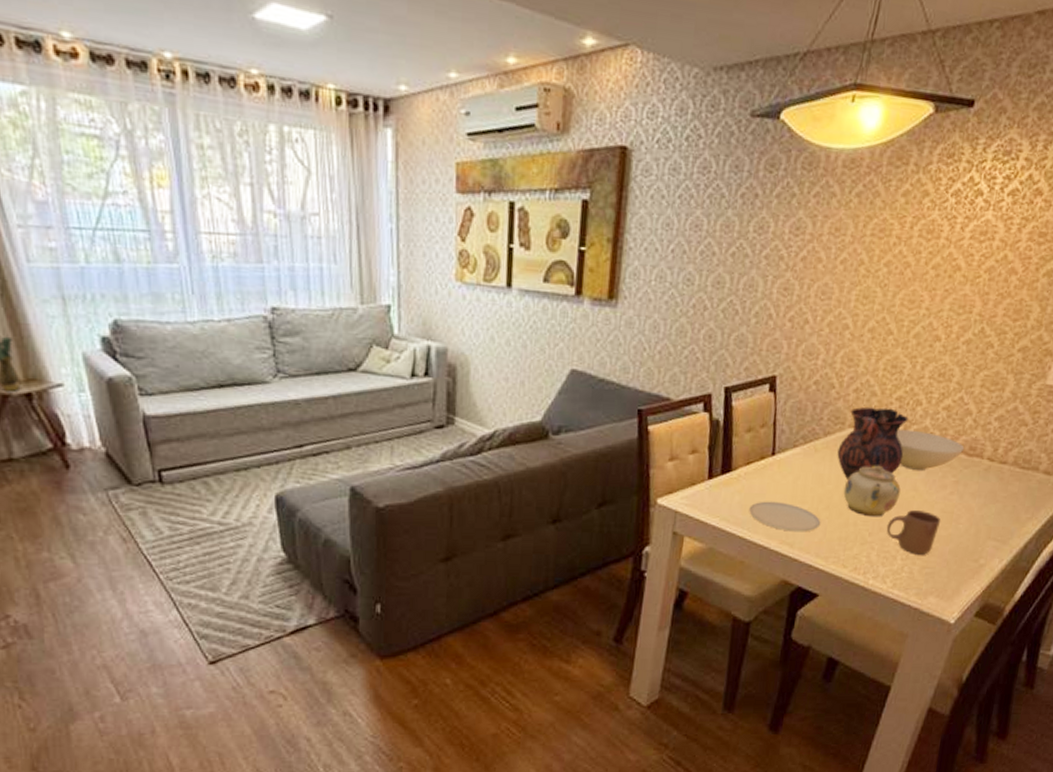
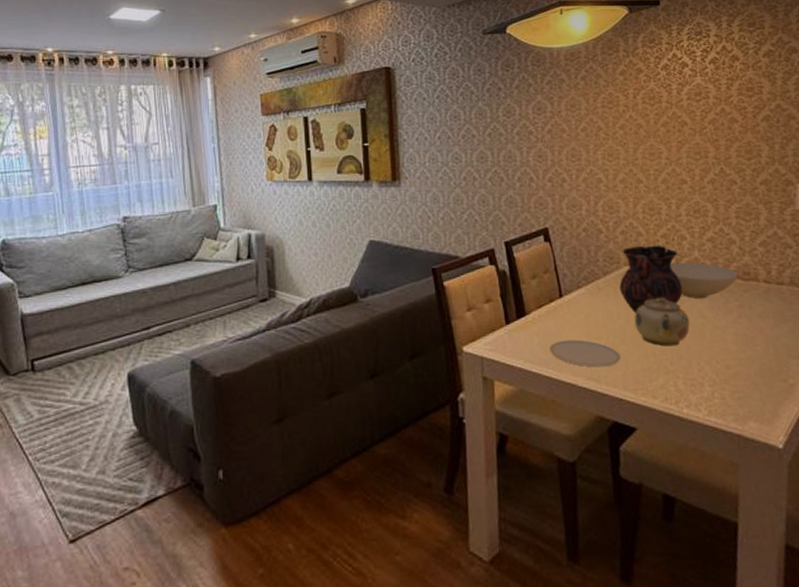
cup: present [886,510,941,555] -> none [685,336,738,380]

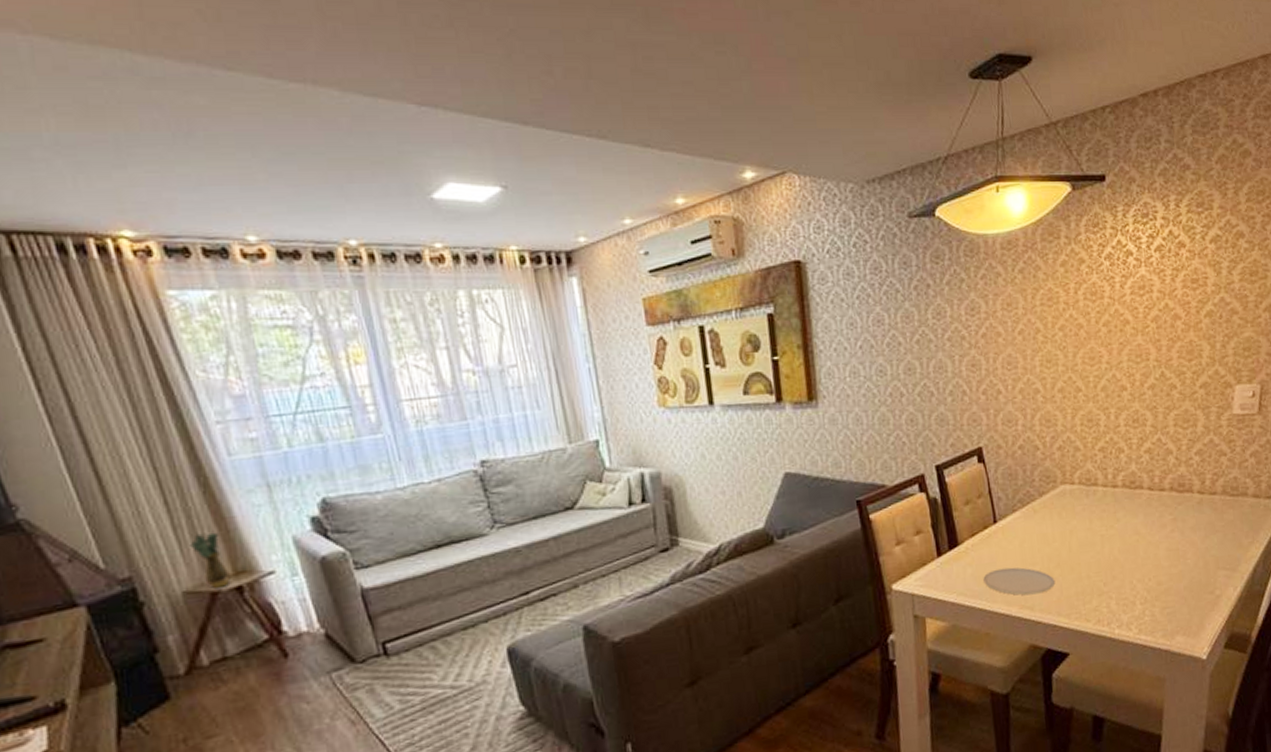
vase: present [619,245,683,313] -> none [1055,459,1119,534]
teapot: present [634,297,690,346] -> none [1069,515,1125,567]
bowl: present [669,262,739,298] -> none [1106,476,1174,515]

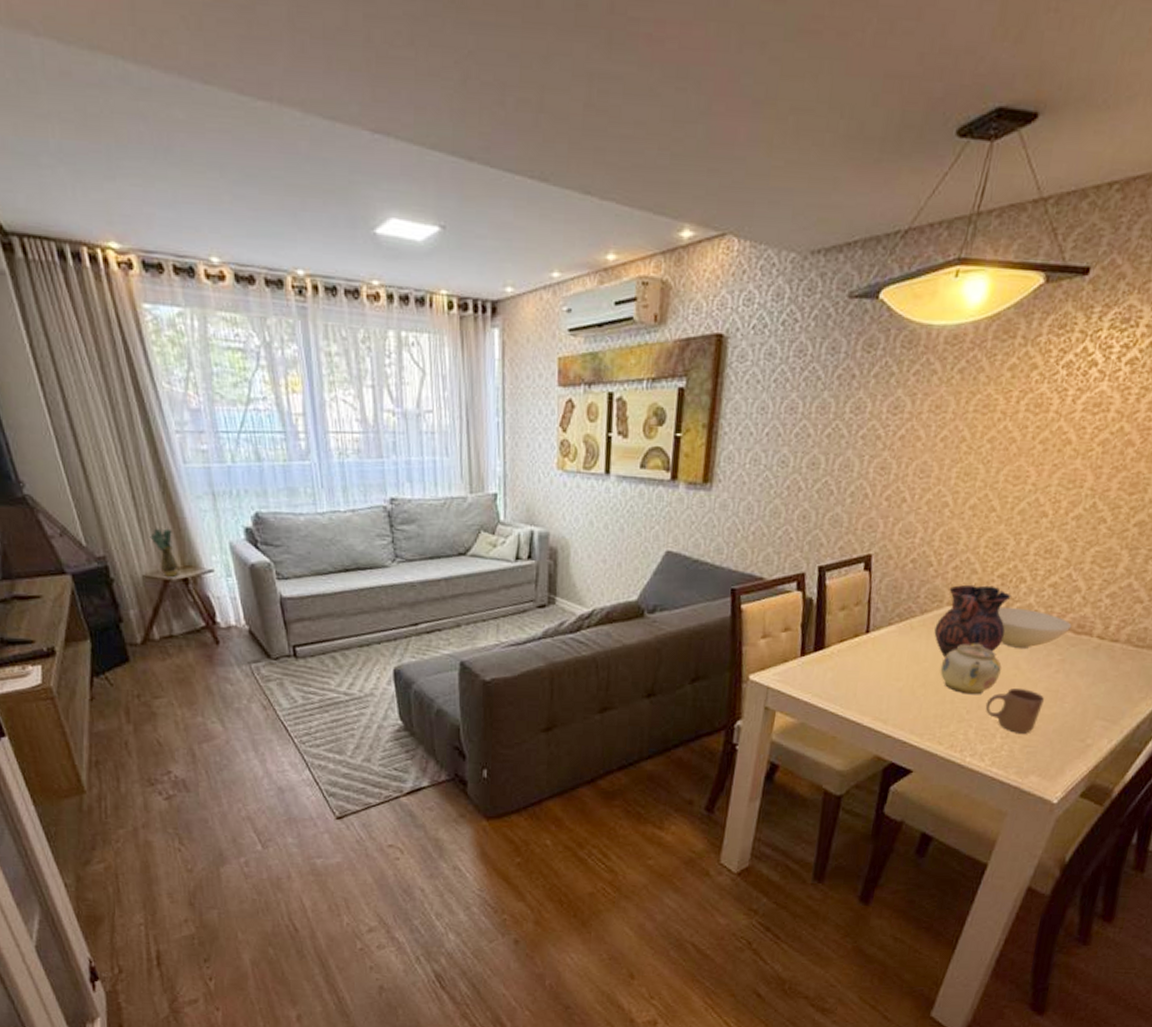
plate: present [983,567,1056,595] -> none [842,678,916,709]
vase: none [1055,459,1119,534] -> present [934,584,1011,657]
teapot: none [1069,515,1125,567] -> present [940,643,1002,695]
bowl: none [1106,476,1174,515] -> present [997,606,1072,648]
cup: none [1118,552,1169,596] -> present [985,688,1045,733]

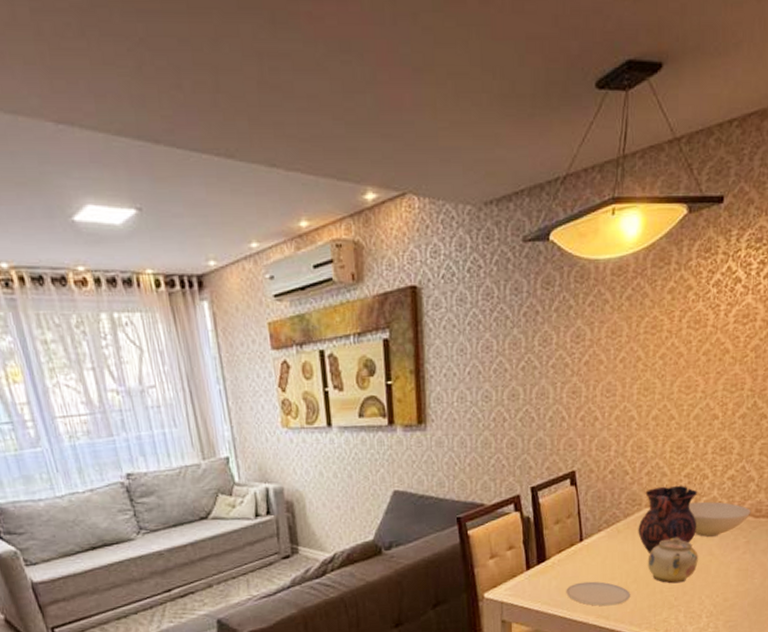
plate: none [842,678,916,709] -> present [566,581,631,606]
cup: present [985,688,1045,733] -> none [689,571,738,611]

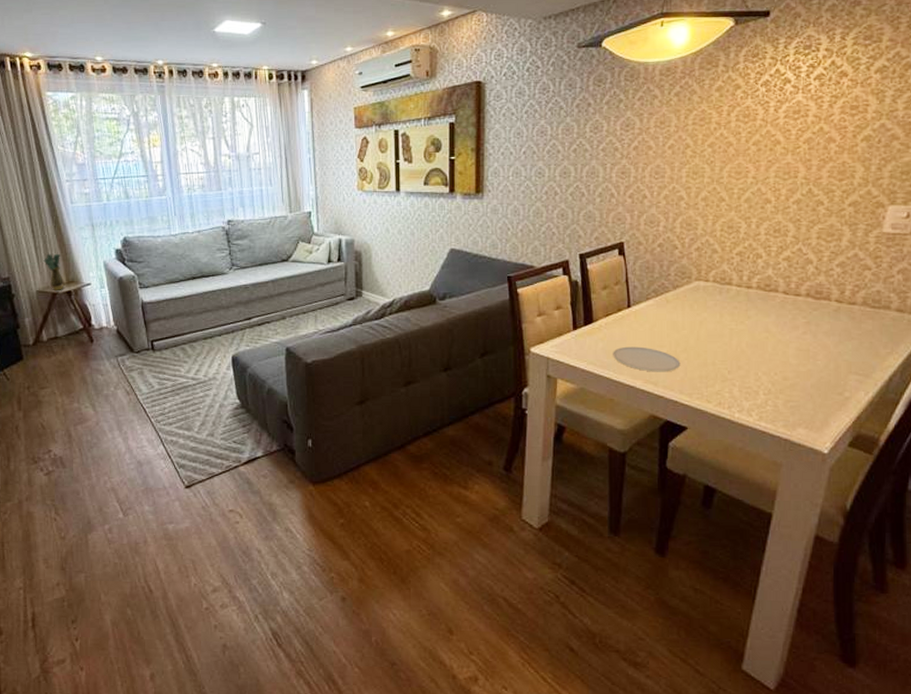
vase: present [638,485,698,553] -> none [688,262,751,325]
teapot: present [648,537,698,583] -> none [698,311,753,357]
bowl: present [688,501,751,537] -> none [741,279,810,314]

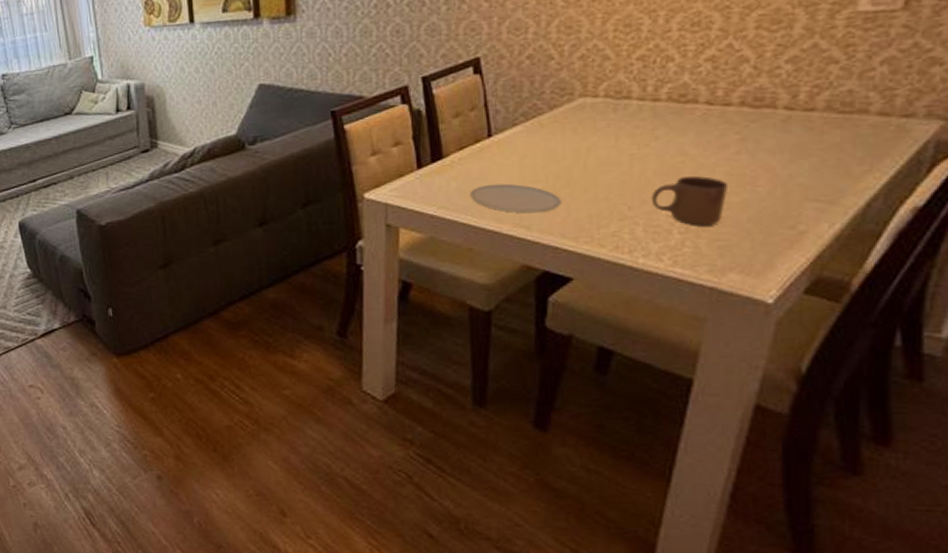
cup: none [744,350,798,390] -> present [651,176,729,226]

